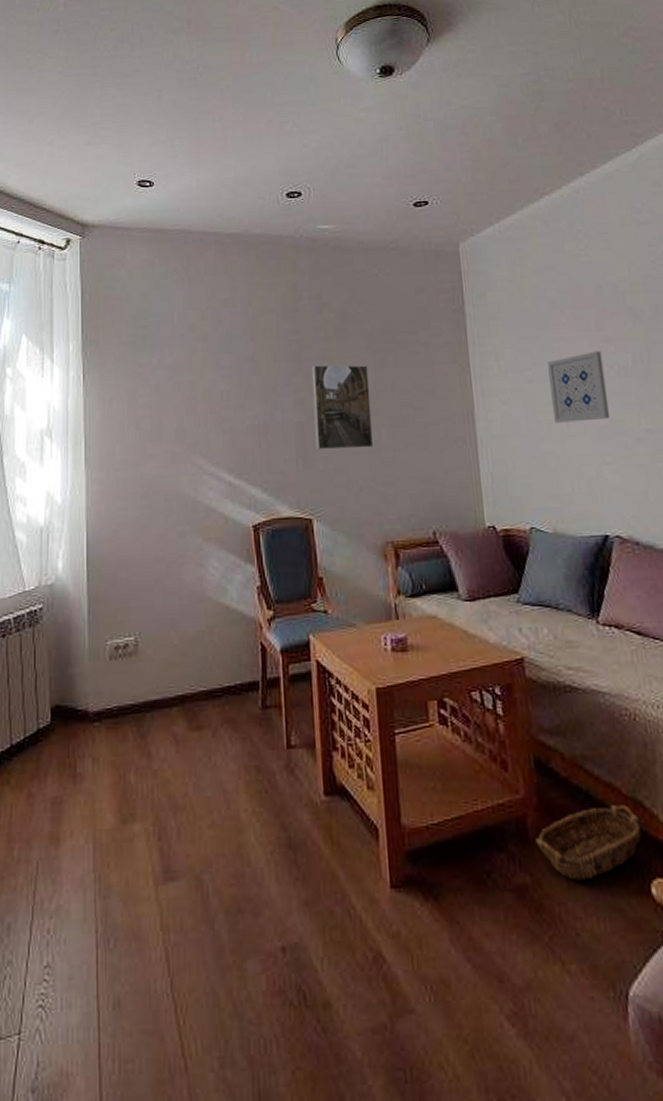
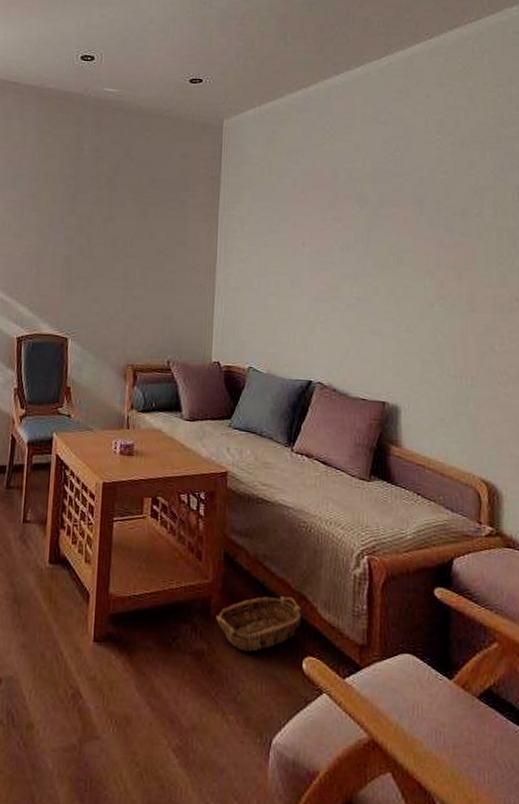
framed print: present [311,364,374,451] -> none [79,208,132,285]
wall art: present [547,351,611,423] -> none [281,226,330,285]

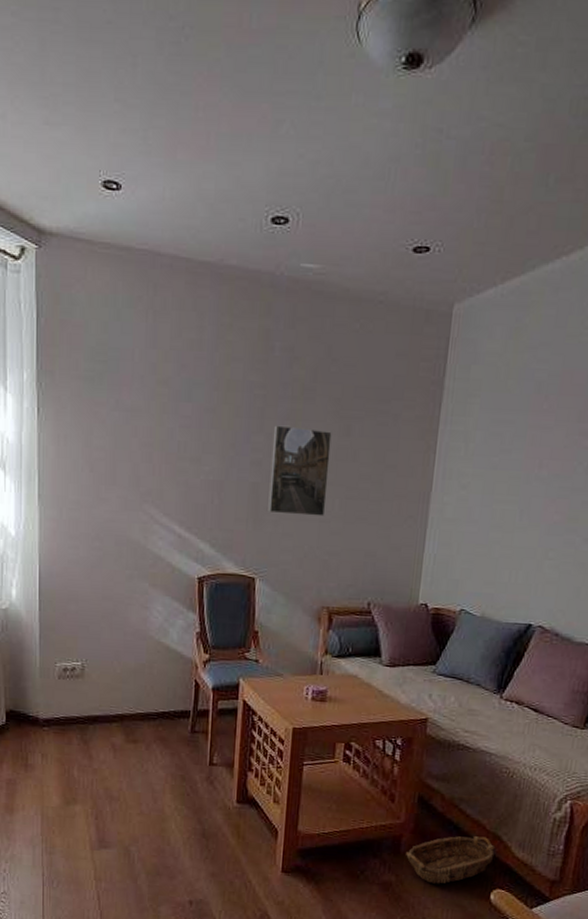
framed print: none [79,208,132,285] -> present [268,425,332,517]

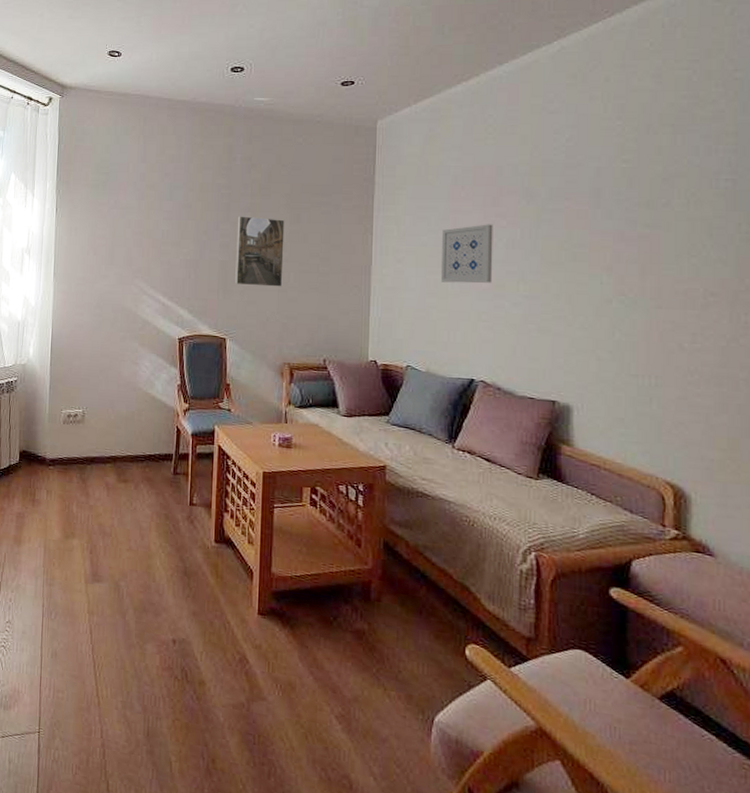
basket: present [406,835,495,884] -> none [376,584,465,635]
wall art: none [508,443,575,515] -> present [440,224,493,284]

